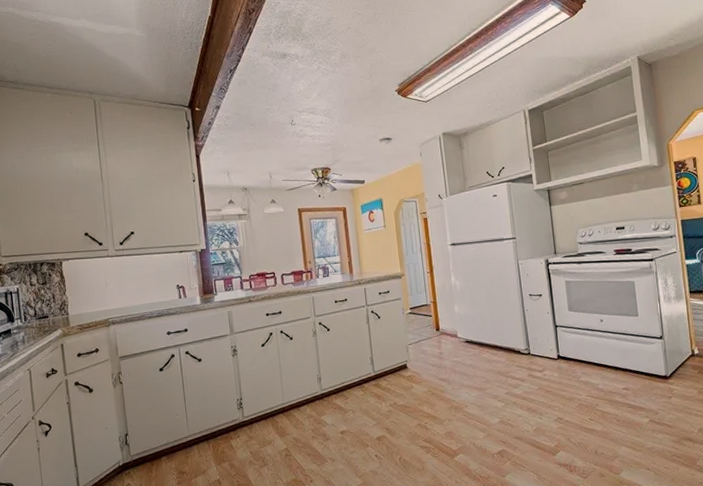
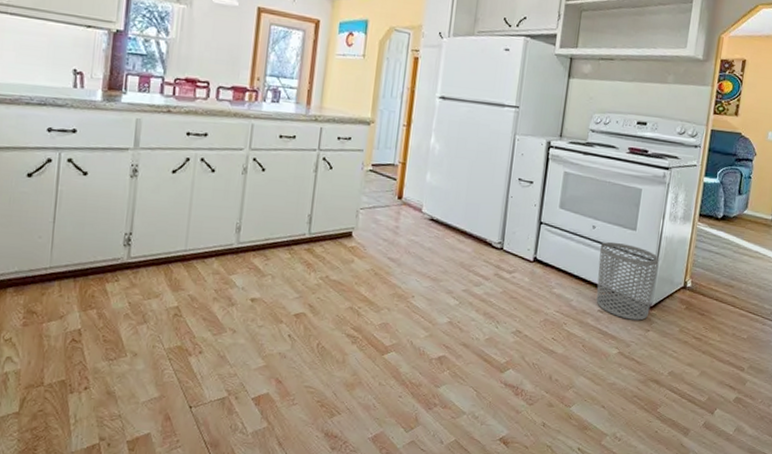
waste bin: none [610,328,668,392] -> present [596,242,659,321]

